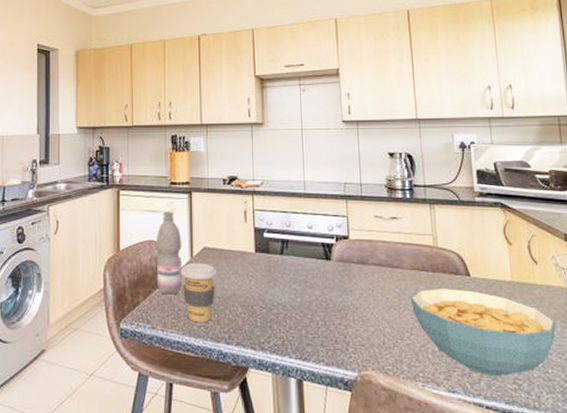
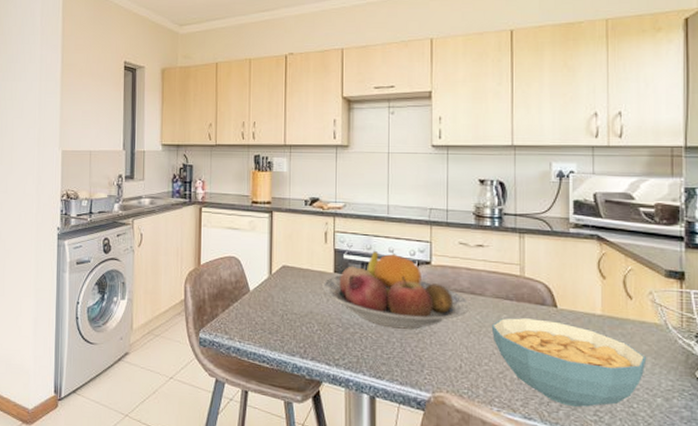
water bottle: present [155,211,183,294] -> none [235,229,262,309]
coffee cup: present [180,263,217,323] -> none [259,280,295,337]
fruit bowl: none [244,227,389,306] -> present [322,250,470,329]

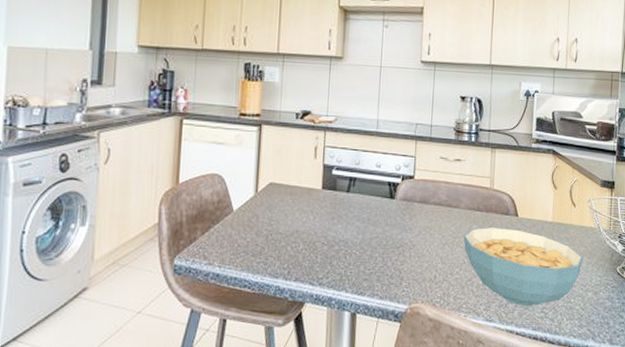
fruit bowl: present [322,250,470,329] -> none [309,165,447,243]

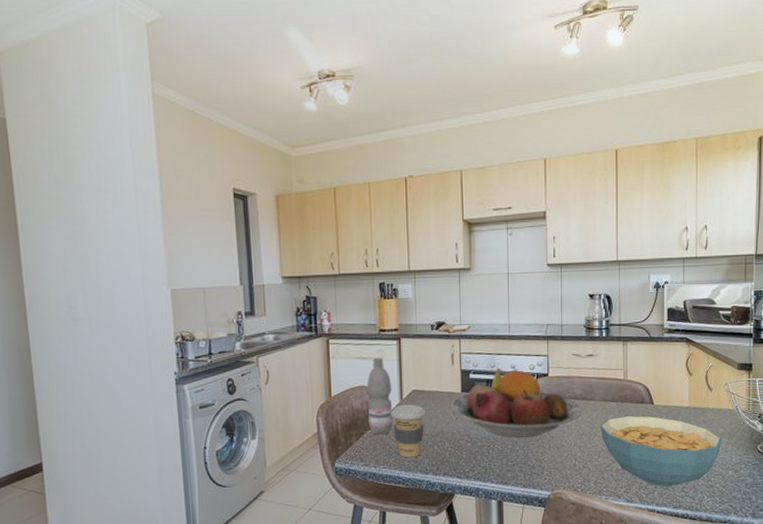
water bottle: none [217,143,248,230] -> present [366,357,393,435]
coffee cup: none [243,198,282,259] -> present [391,404,426,458]
fruit bowl: none [309,165,447,243] -> present [451,367,583,438]

